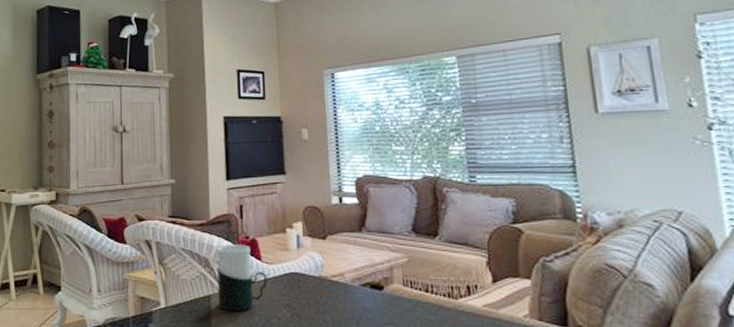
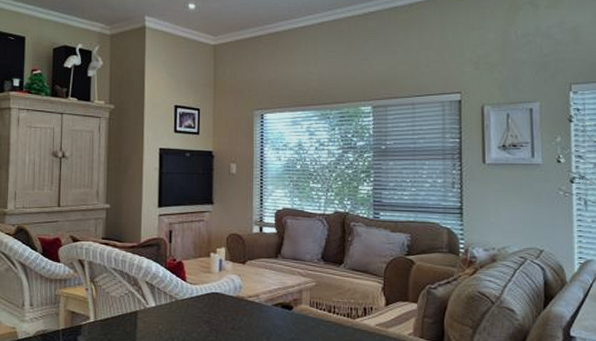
cup: present [216,244,268,311] -> none [144,266,191,326]

